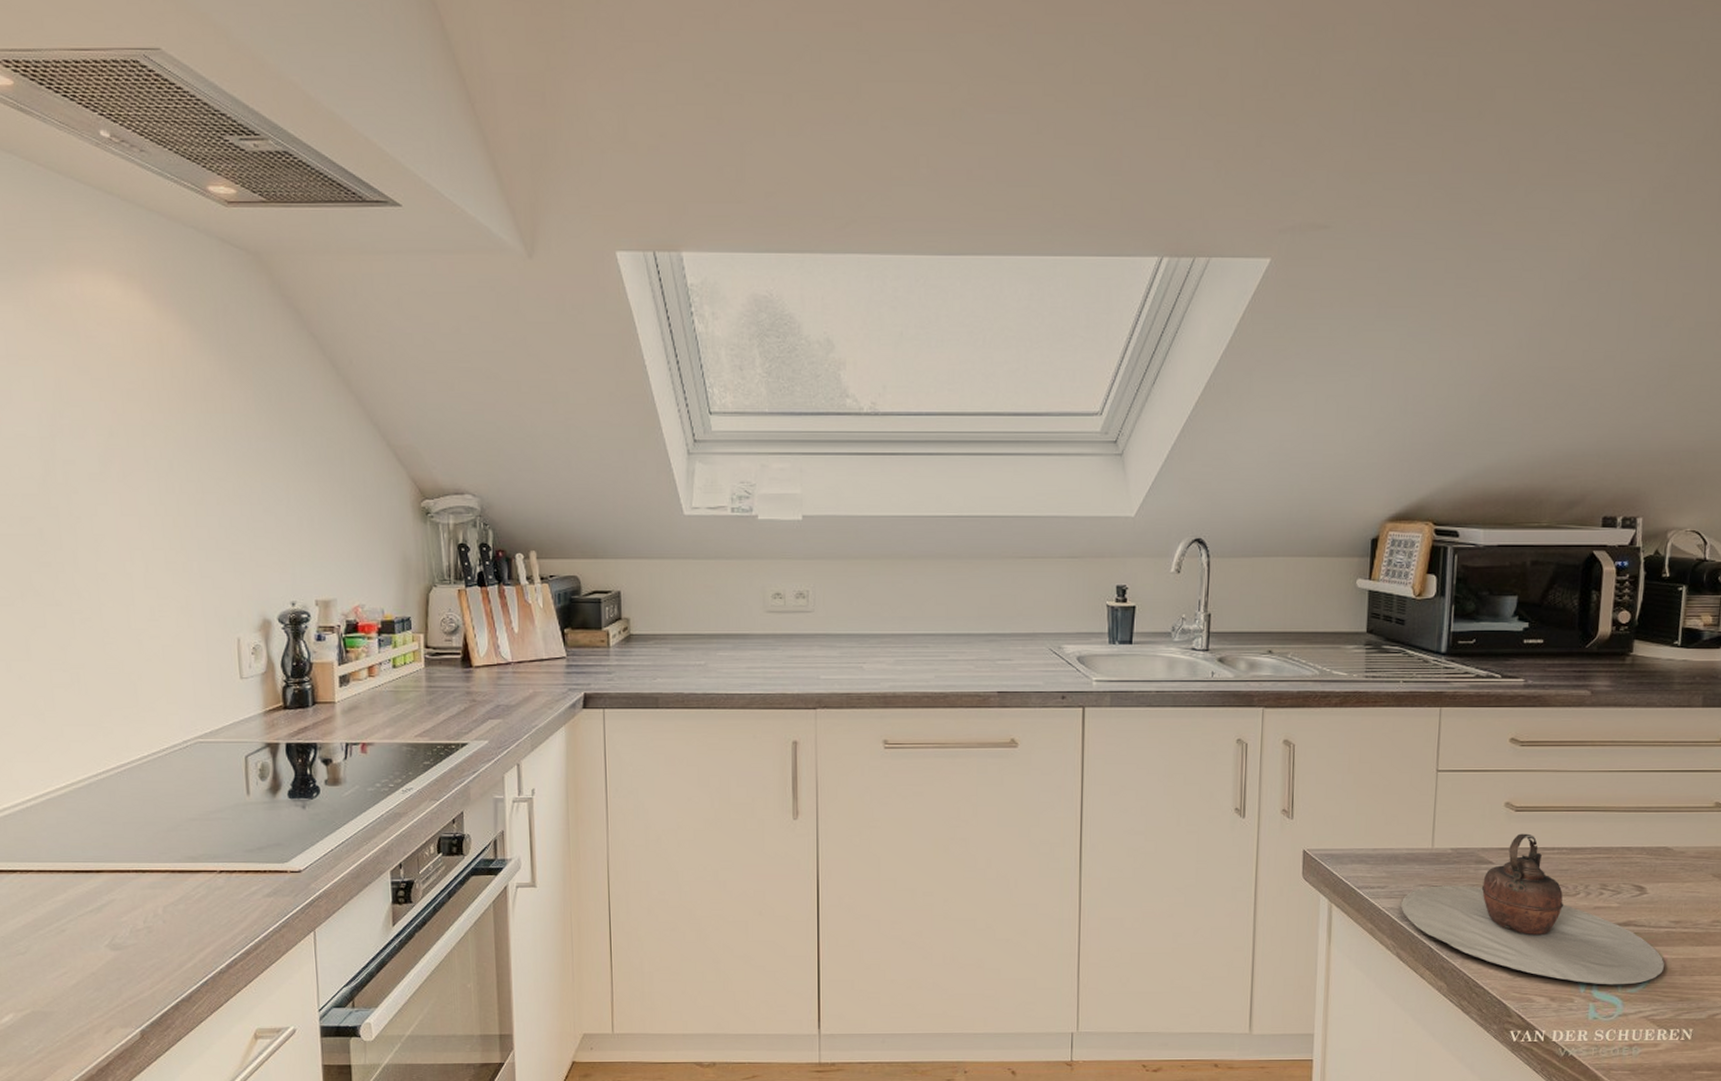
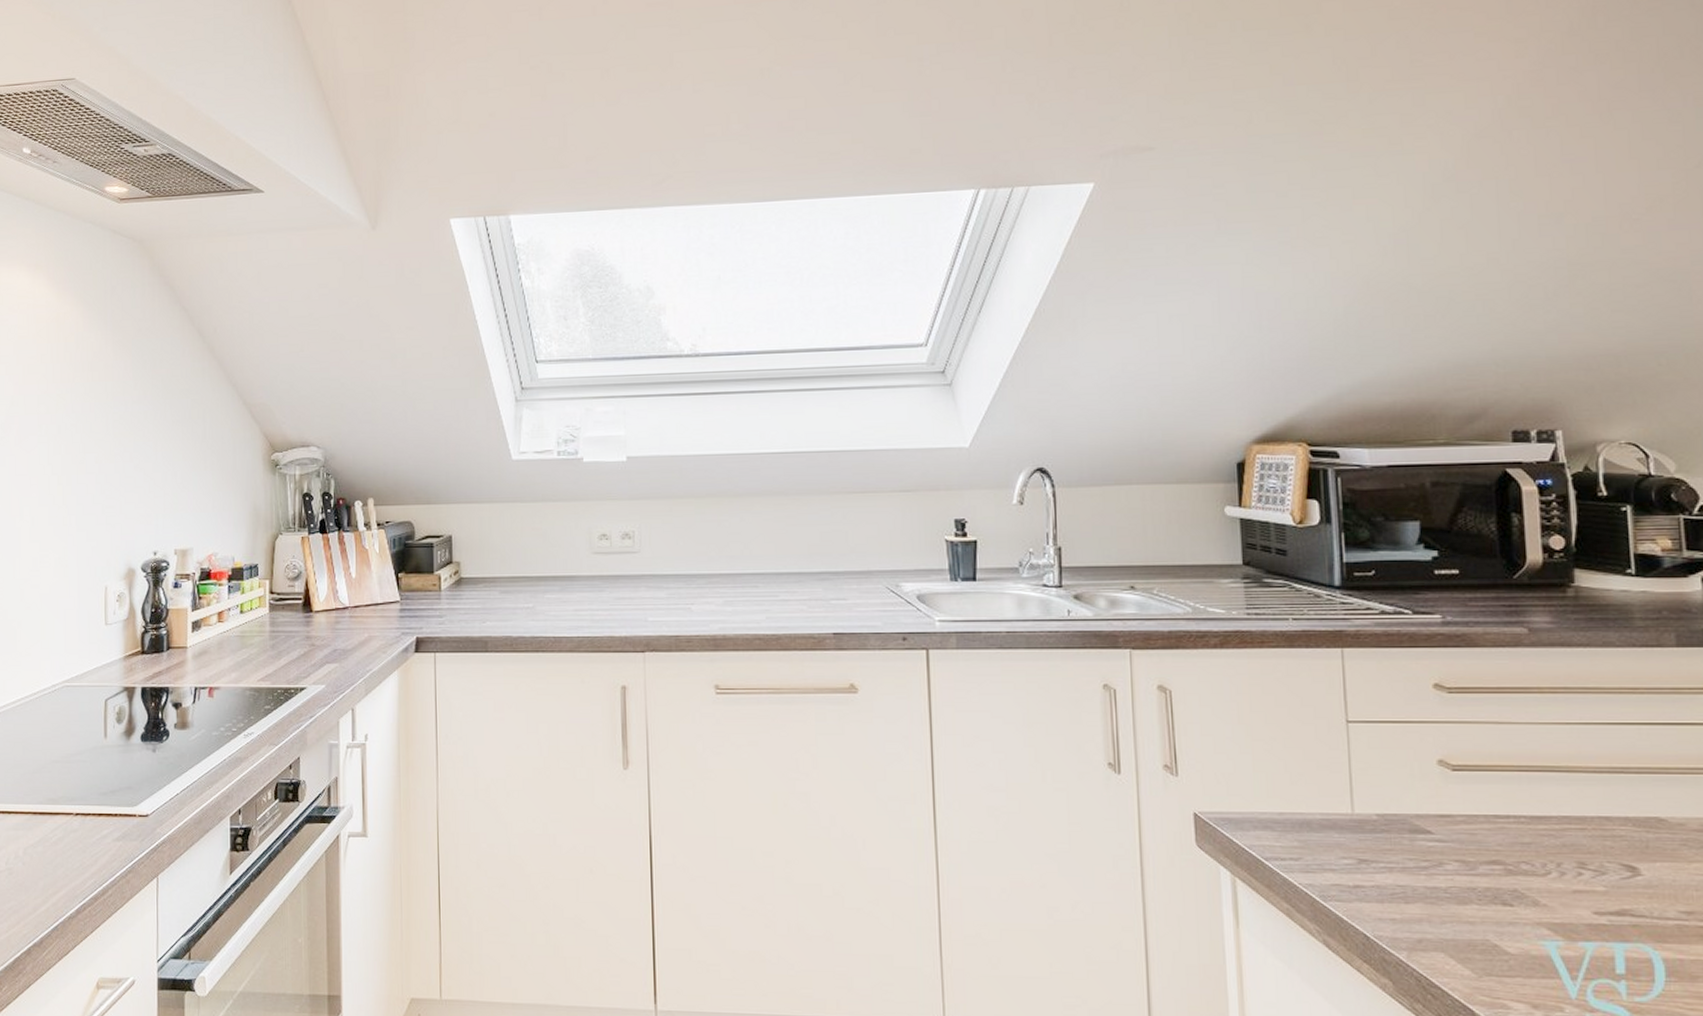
teapot: present [1401,833,1664,985] -> none [1322,797,1681,992]

